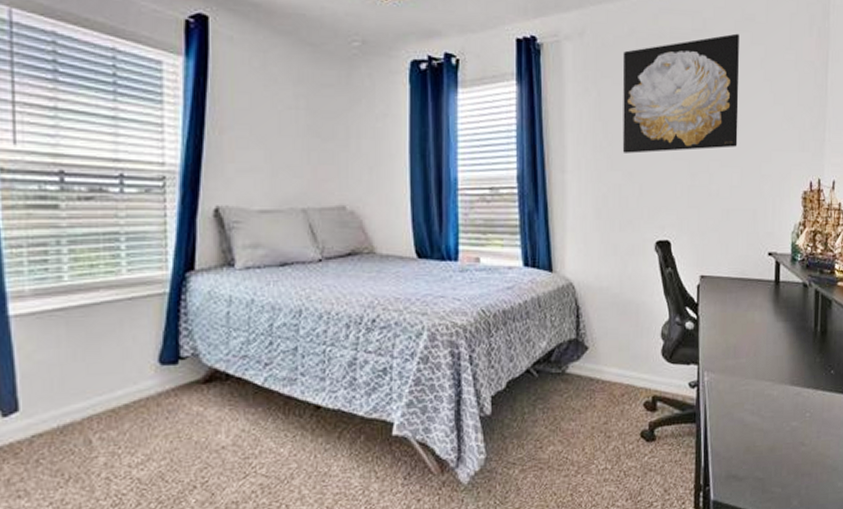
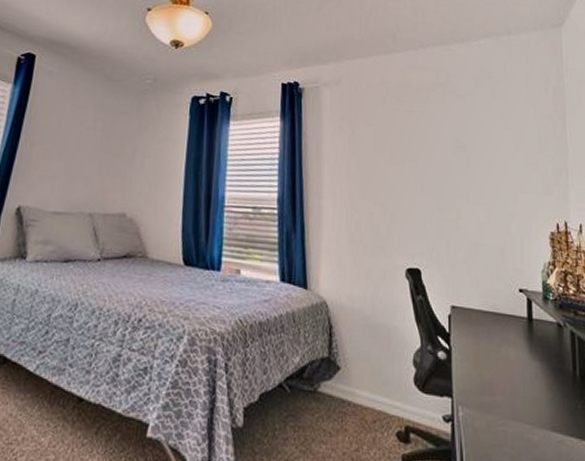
wall art: present [622,33,739,154] -> none [374,88,483,187]

